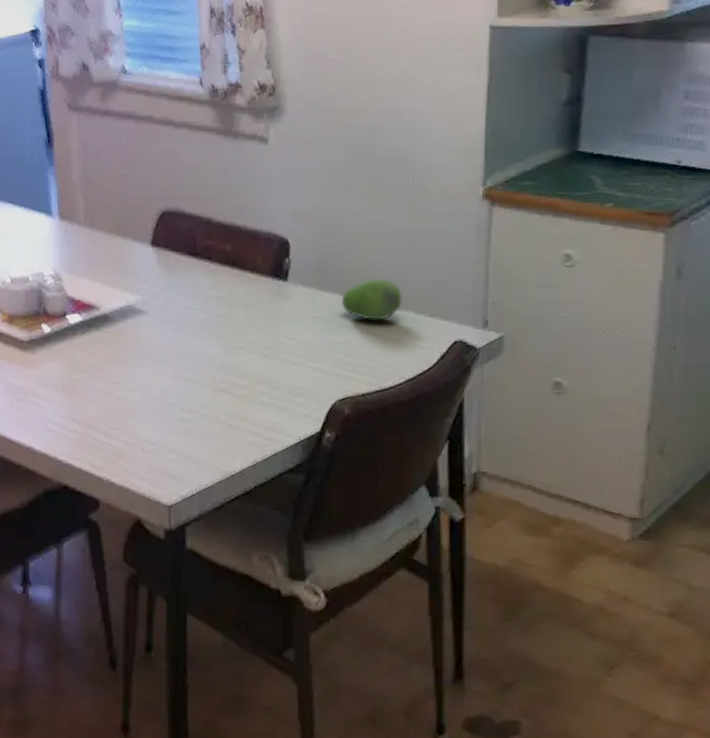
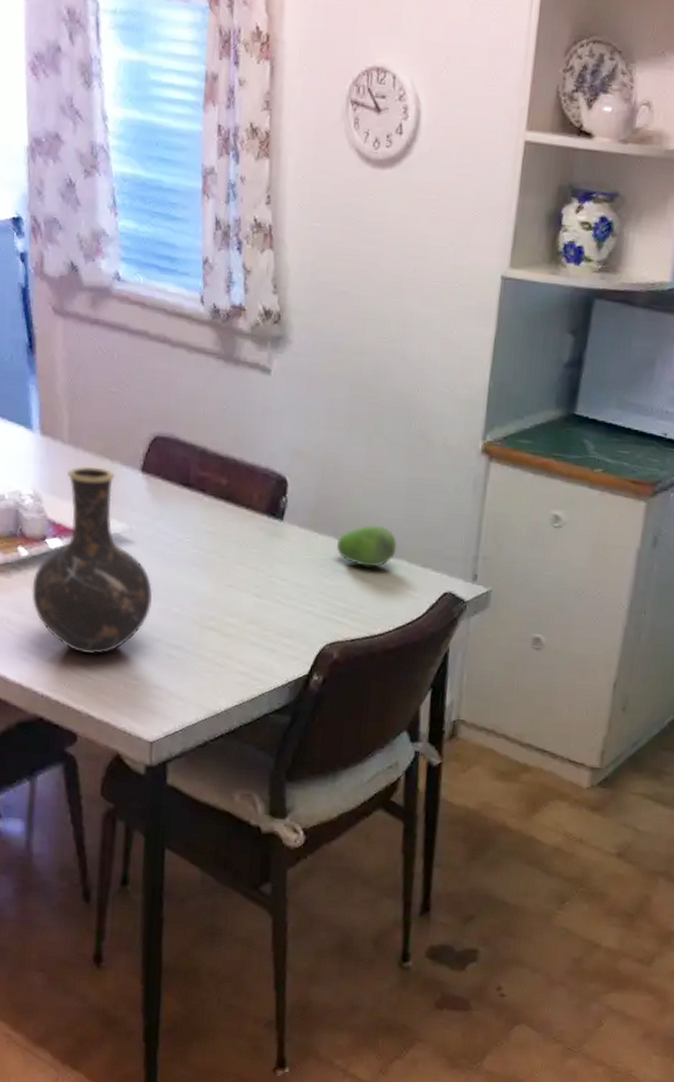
vase: none [55,244,166,423] -> present [32,465,153,655]

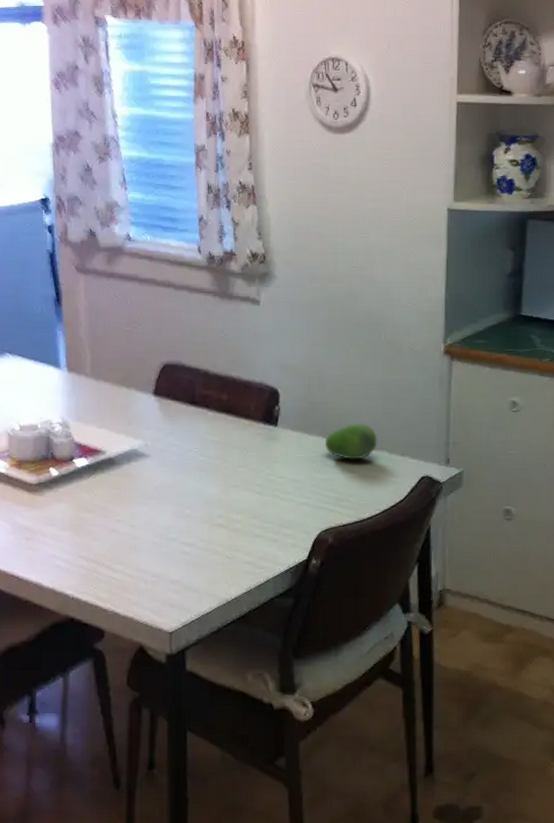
vase: present [32,465,153,655] -> none [62,394,168,558]

